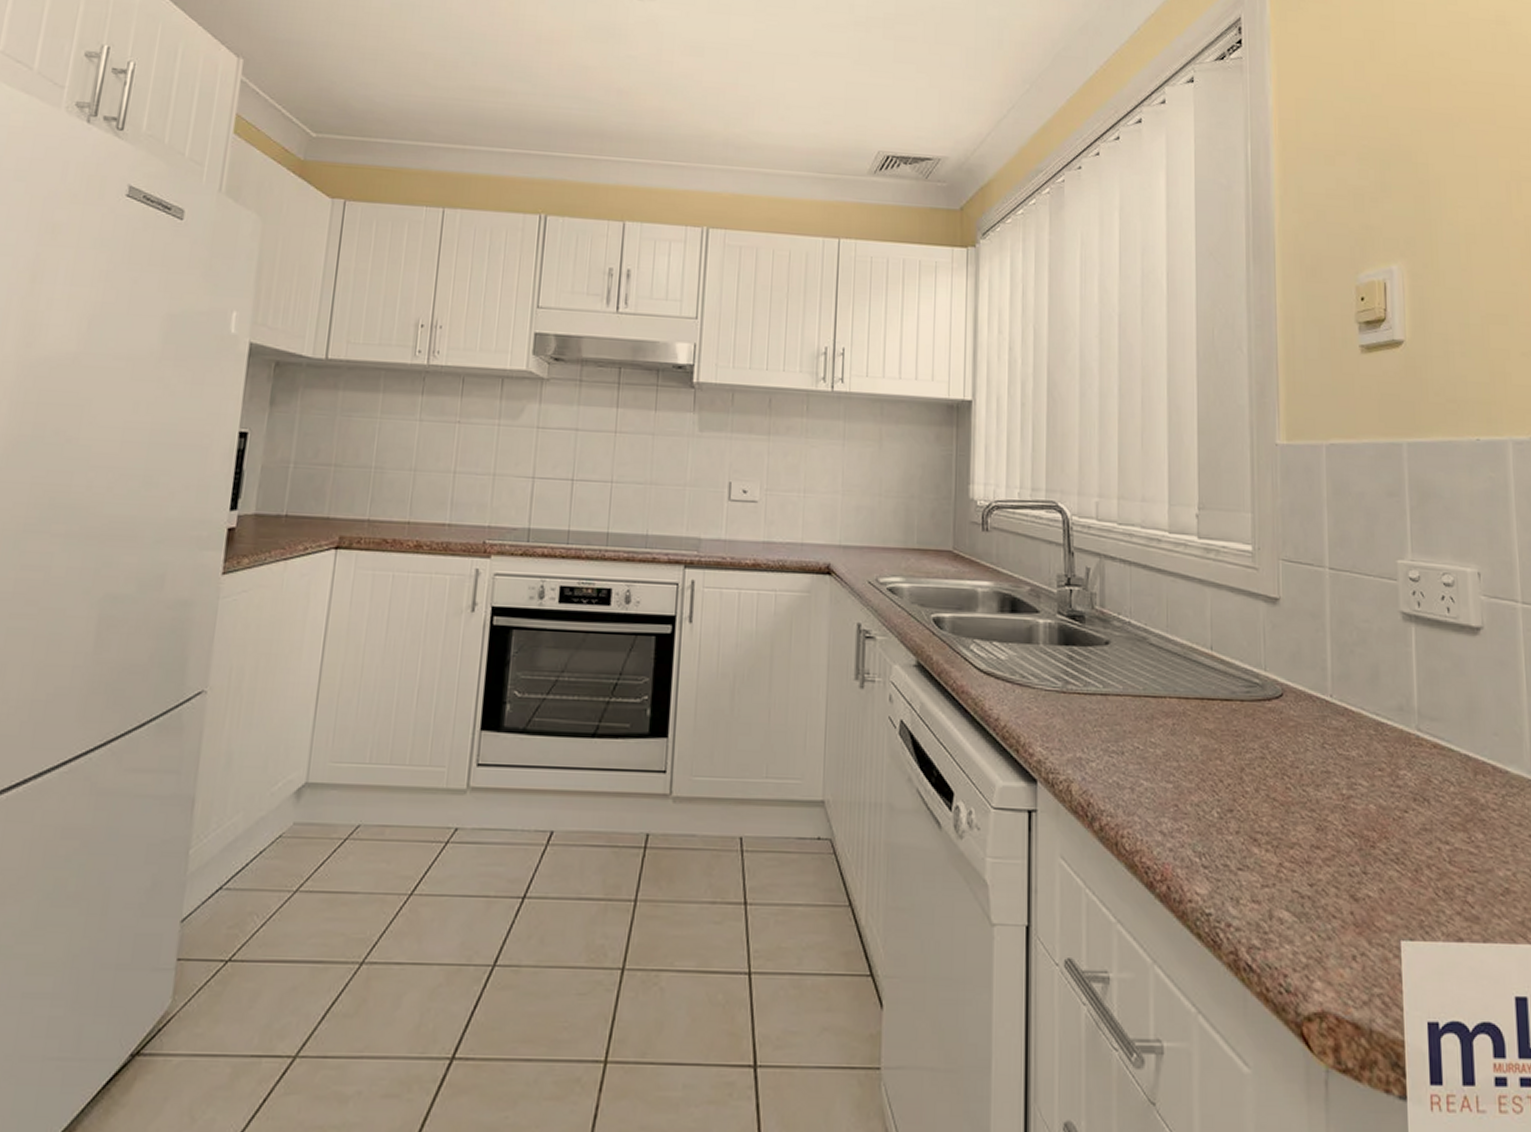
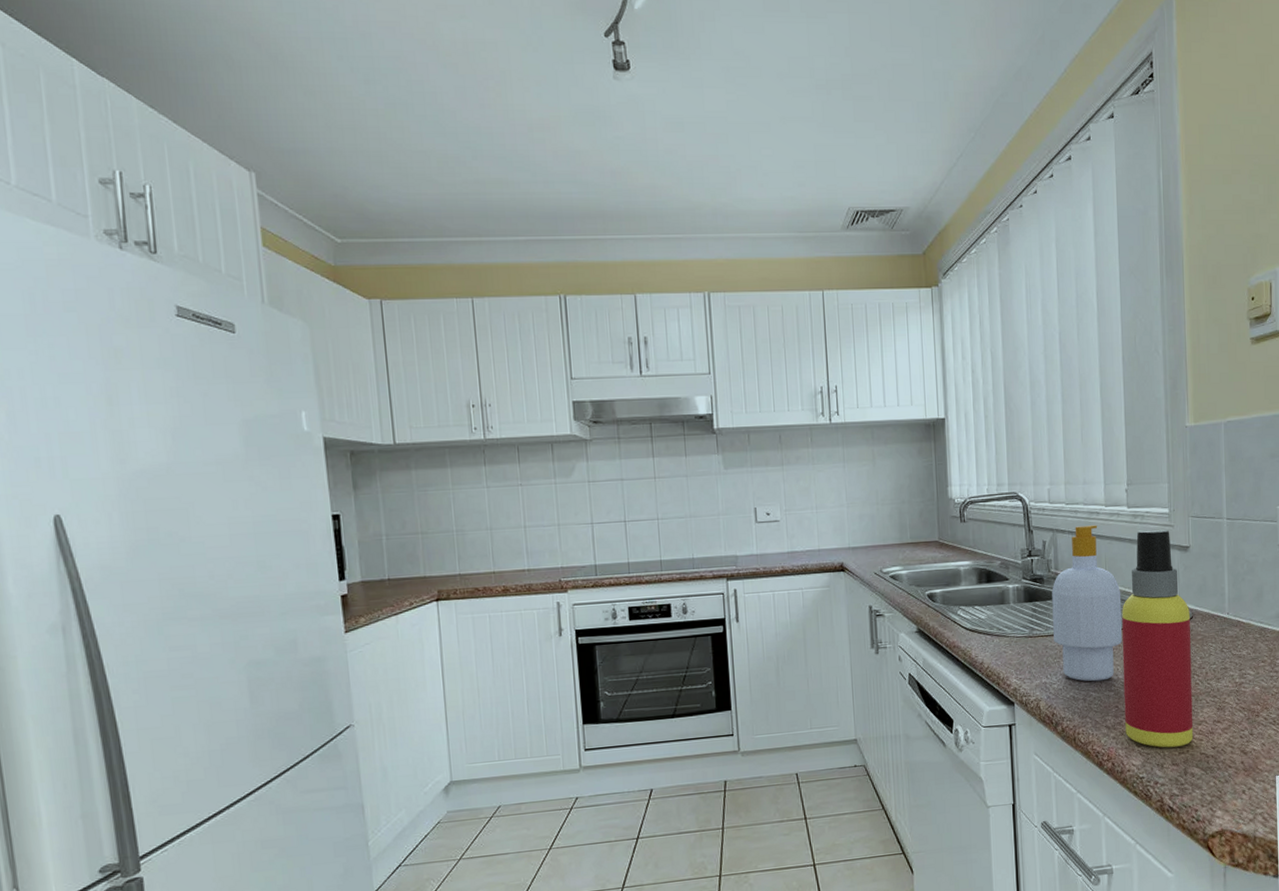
soap bottle: none [1094,554,1187,766] -> present [1052,525,1122,682]
spray bottle: none [1186,569,1283,876] -> present [1121,529,1194,748]

